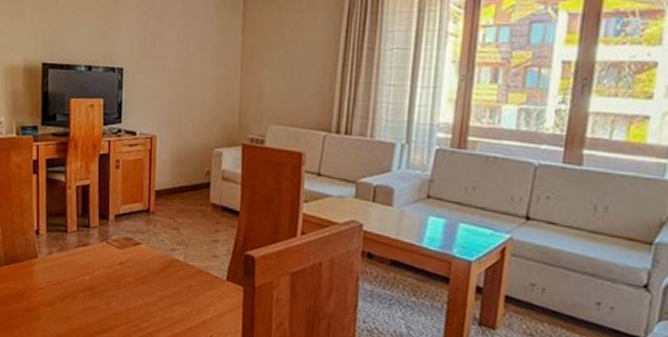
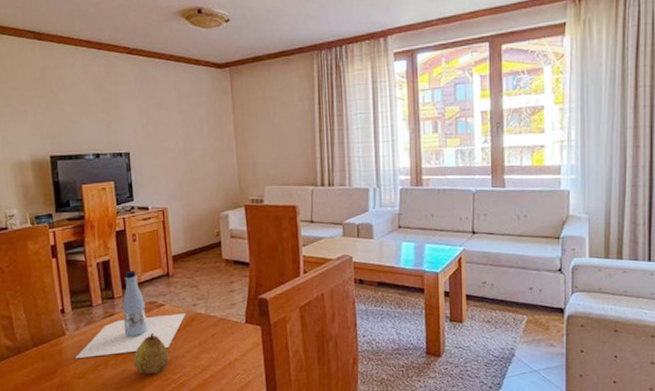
bottle: none [44,200,163,291] -> present [75,270,186,358]
fruit: none [102,271,140,318] -> present [133,332,169,375]

